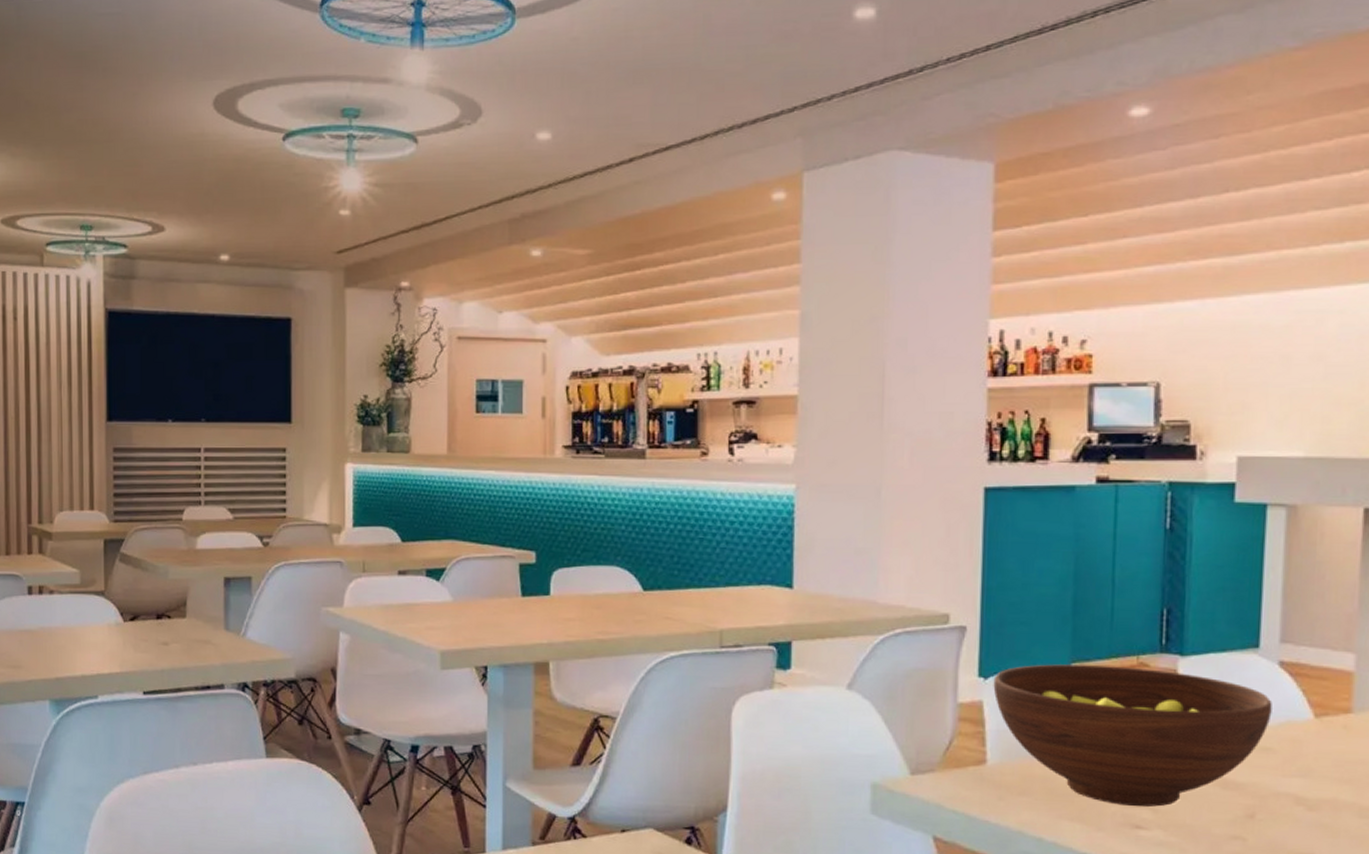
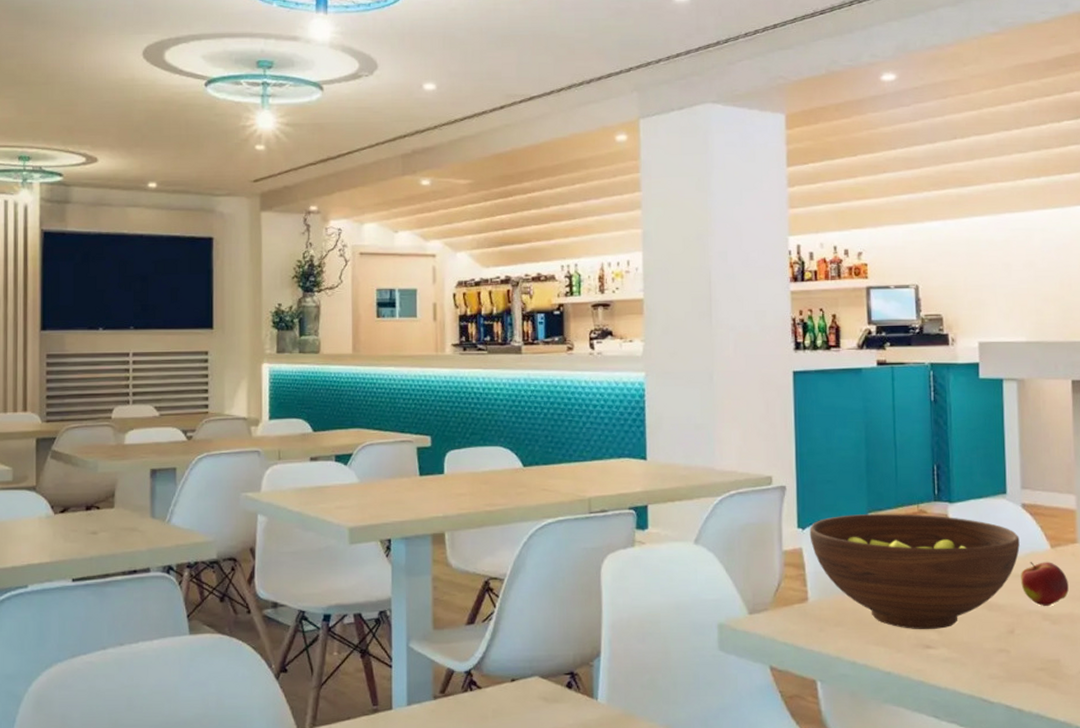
apple: none [1269,733,1335,788] -> present [1021,562,1069,606]

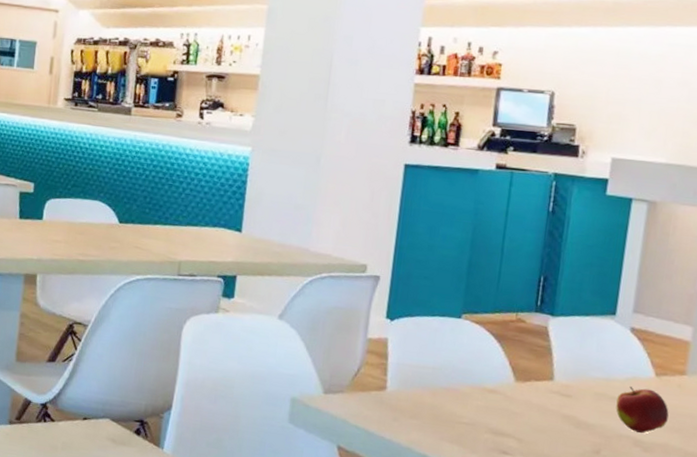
fruit bowl: present [809,514,1020,630] -> none [397,312,623,438]

